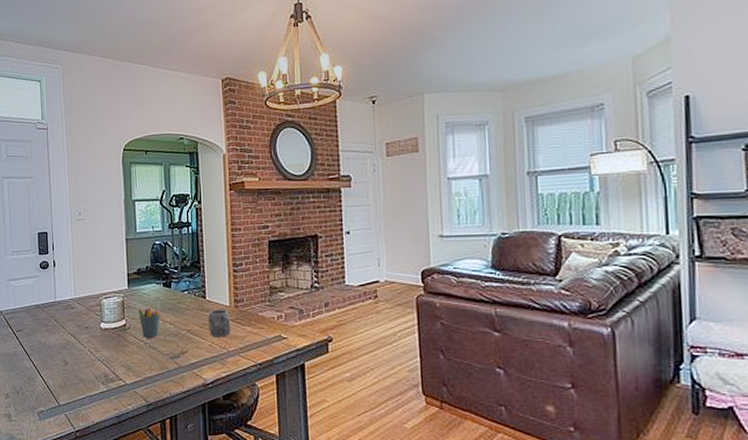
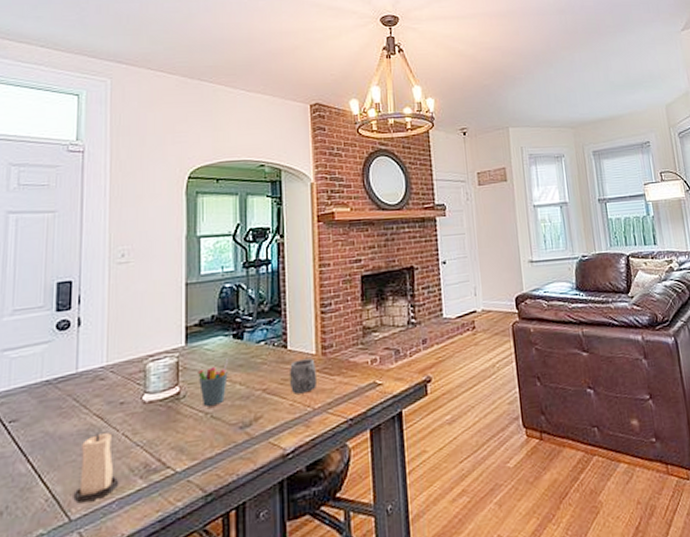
candle: none [60,347,89,395] -> present [73,433,119,504]

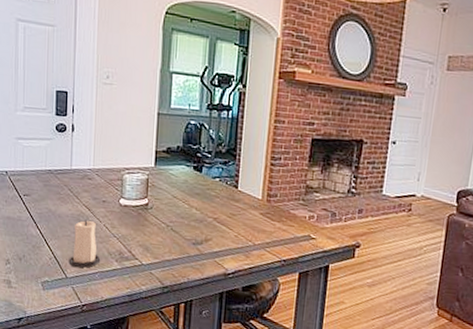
pen holder: present [198,358,229,406] -> none [163,186,189,221]
mug: present [289,358,318,394] -> none [236,200,261,230]

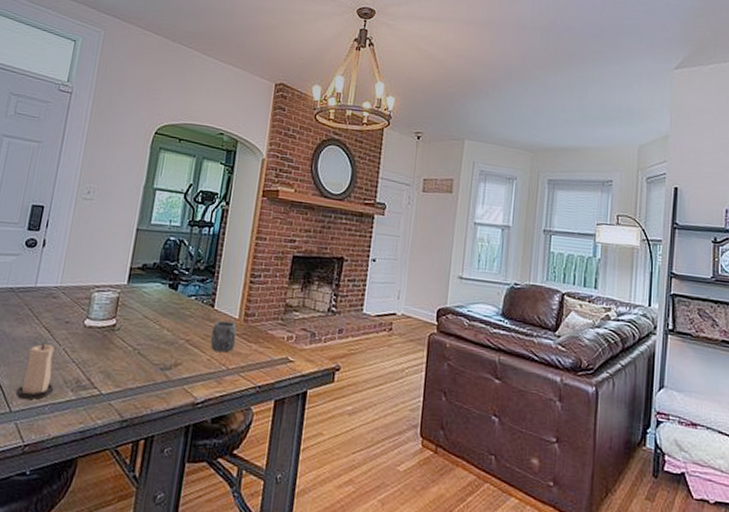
mug: none [236,200,261,230] -> present [210,320,237,353]

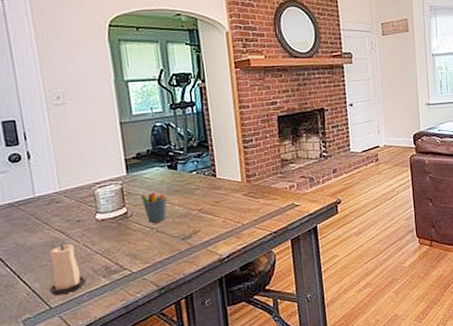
pen holder: none [132,304,162,344] -> present [140,185,167,223]
mug: present [210,320,237,353] -> none [219,185,245,213]

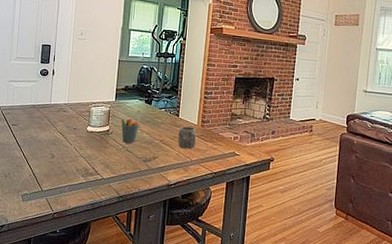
candle: present [49,244,87,296] -> none [44,143,70,183]
mug: none [219,185,245,213] -> present [177,126,196,149]

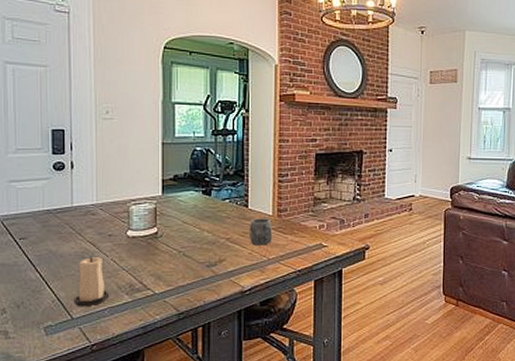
candle: none [44,143,70,183] -> present [74,256,110,307]
pen holder: present [121,115,141,143] -> none [172,210,199,246]

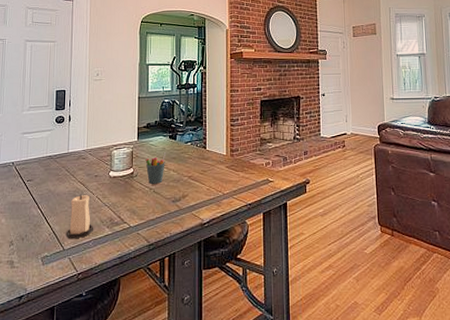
pen holder: none [172,210,199,246] -> present [145,152,167,184]
mug: present [249,218,273,246] -> none [207,158,227,182]

